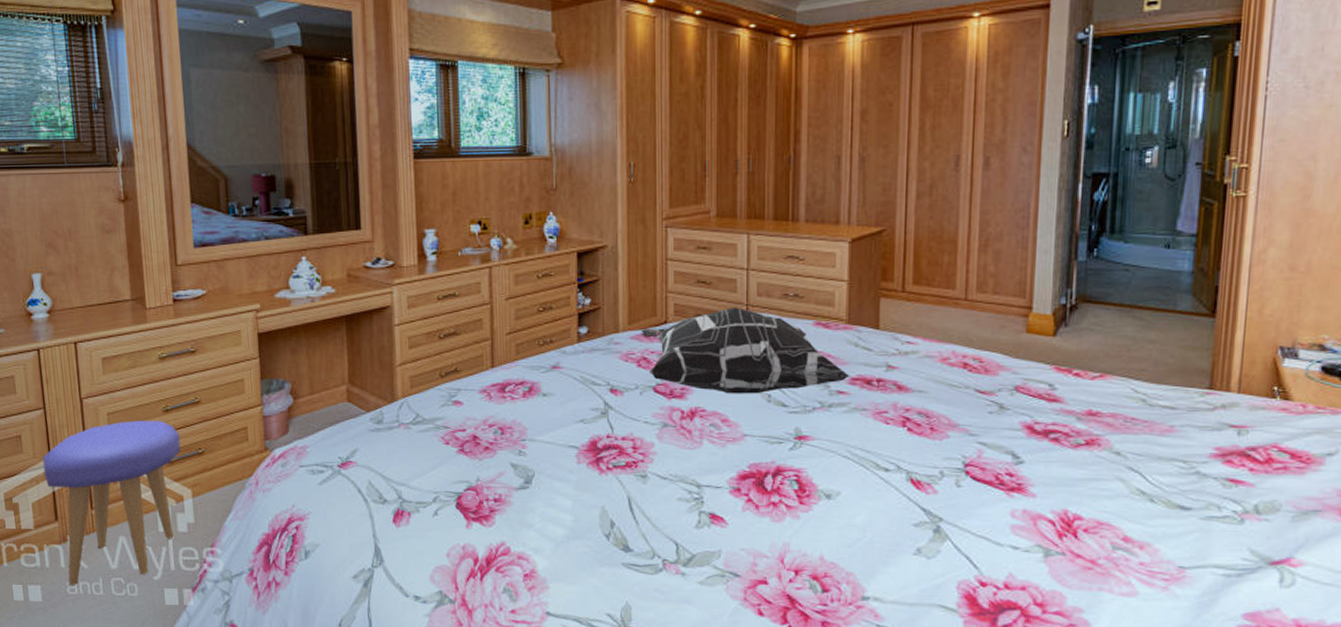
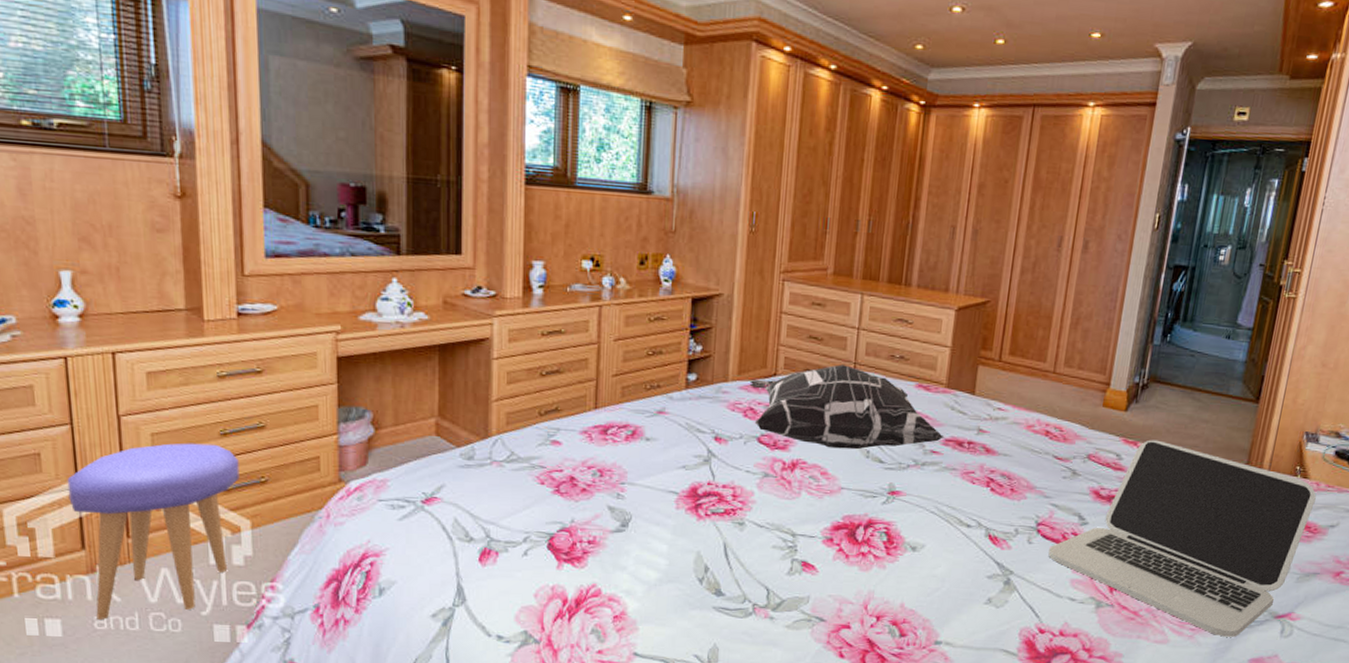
laptop: none [981,366,1304,588] -> present [1048,440,1317,637]

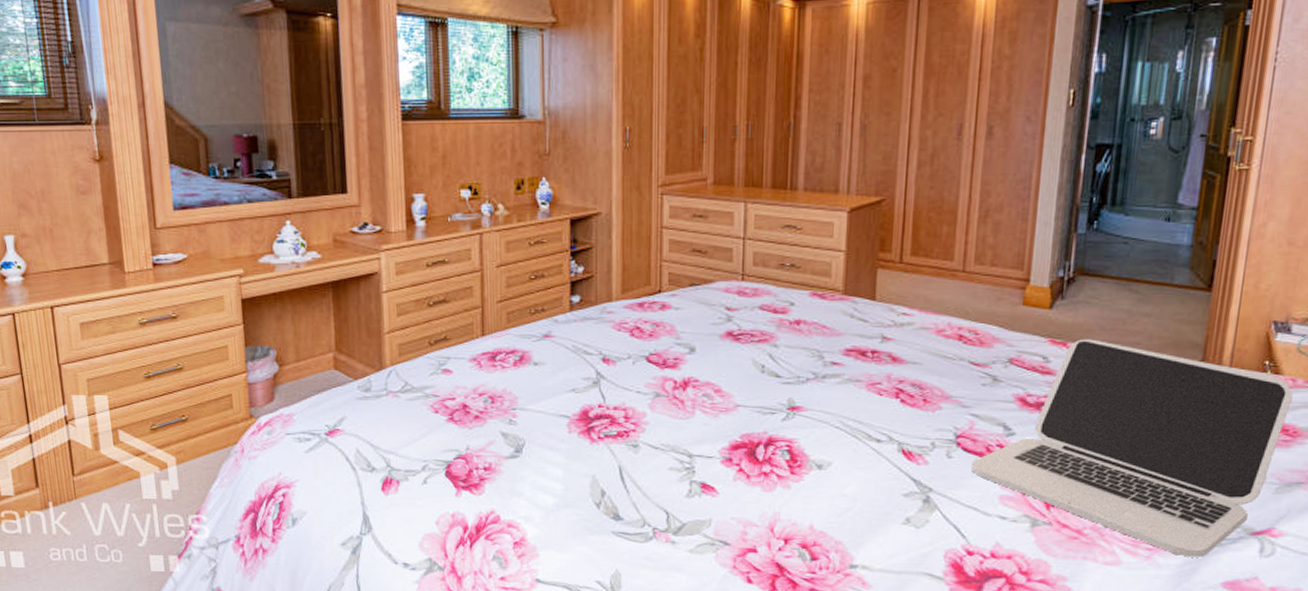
stool: present [67,443,240,620] -> none [20,386,164,552]
decorative pillow: present [749,364,945,450] -> none [634,277,845,365]

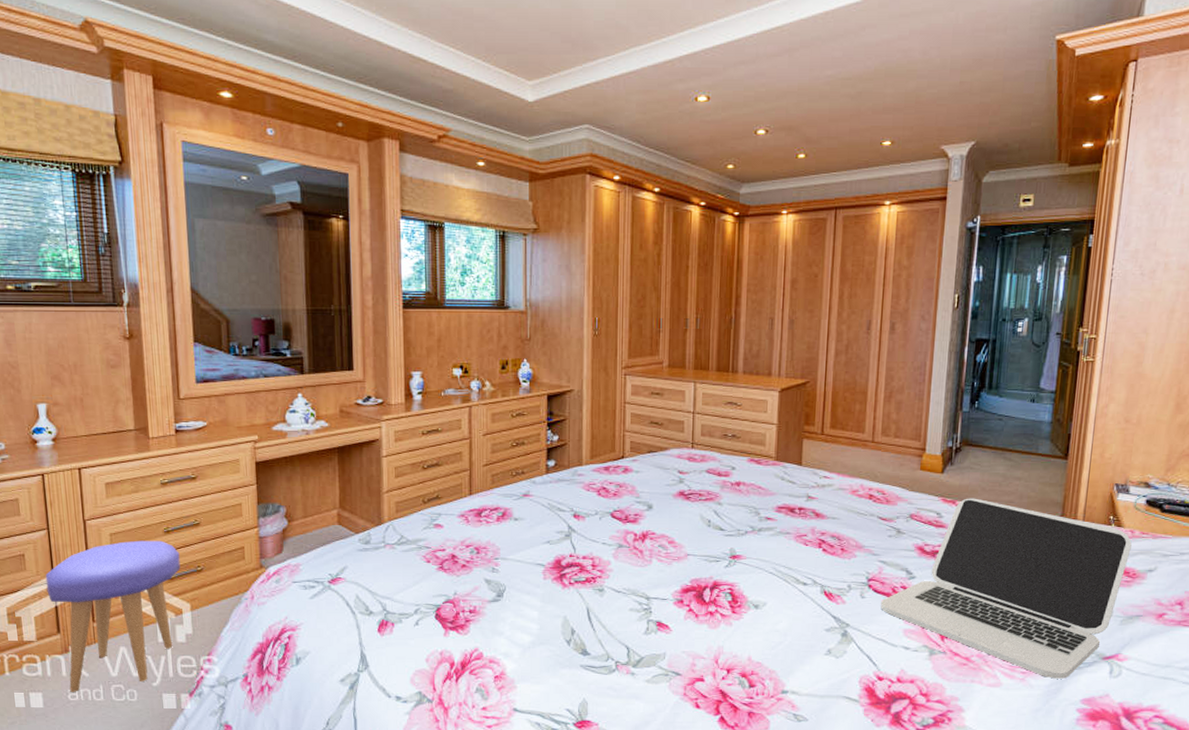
stool: none [20,386,164,552] -> present [45,540,181,692]

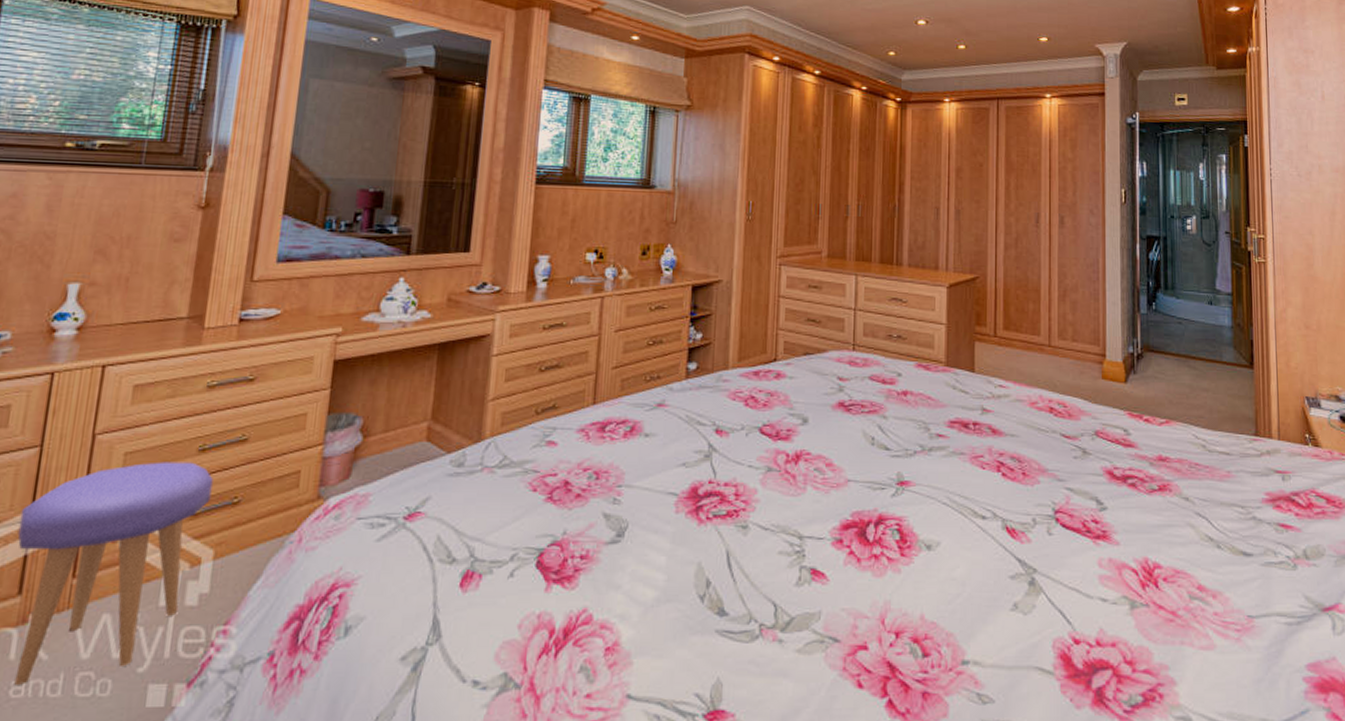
laptop: present [881,498,1132,679] -> none [1071,412,1333,638]

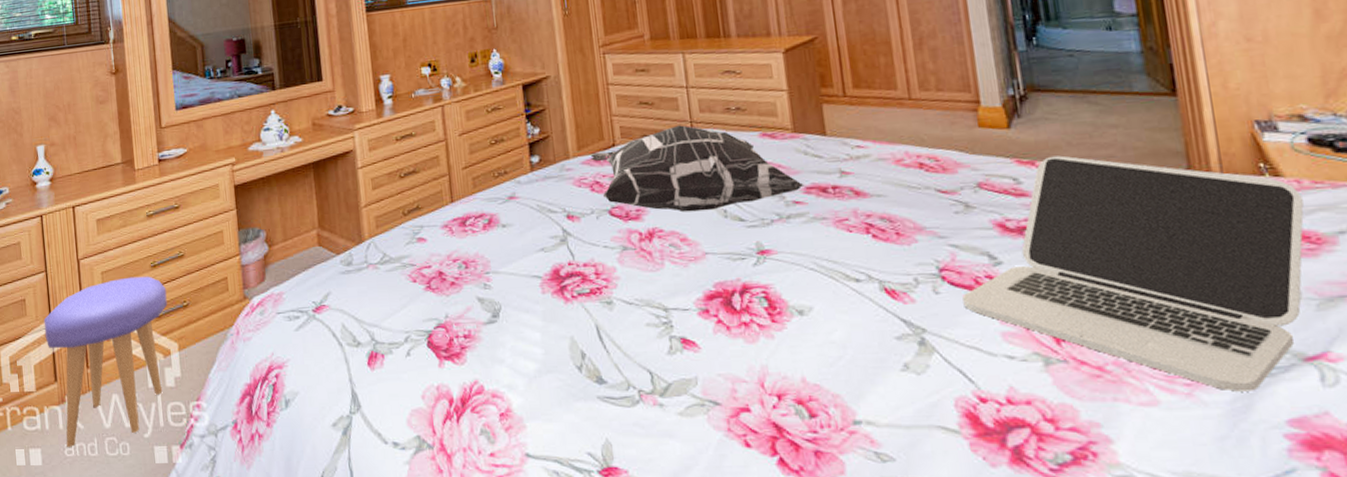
decorative pillow: none [750,347,949,437] -> present [590,125,805,212]
laptop: none [1071,412,1333,638] -> present [962,155,1304,392]

